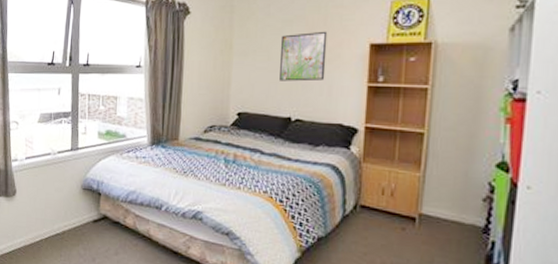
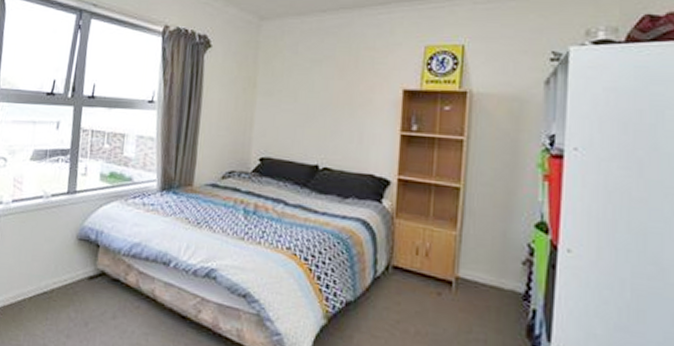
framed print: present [279,31,328,82] -> none [307,73,359,127]

